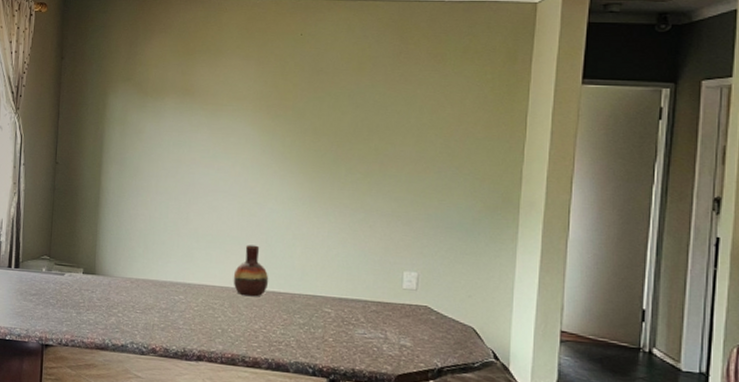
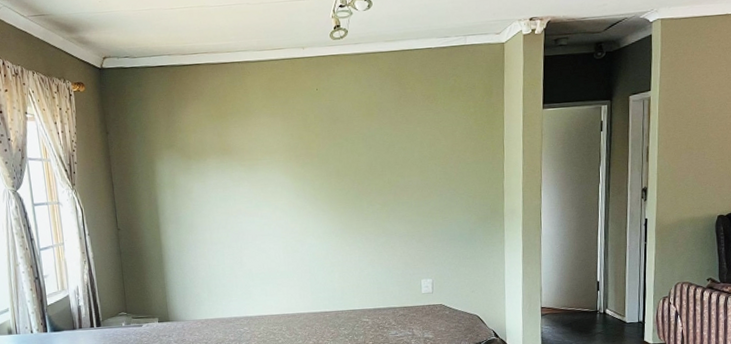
vase: present [233,245,269,297] -> none [286,276,316,319]

